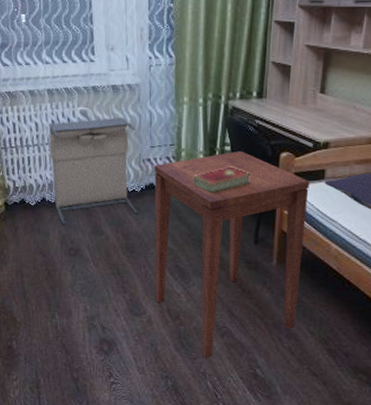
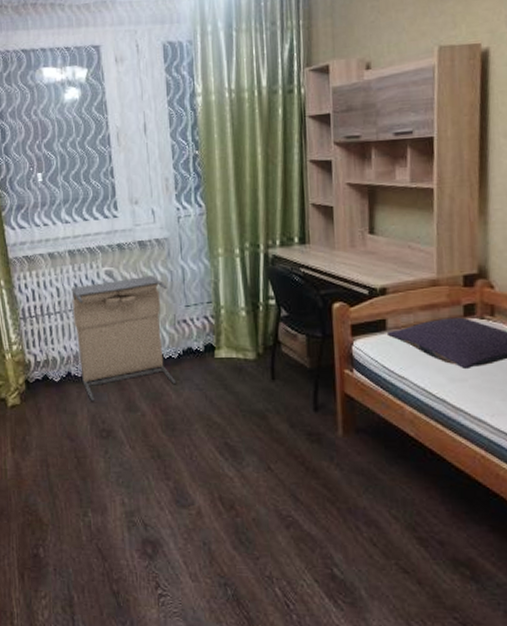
side table: present [154,150,309,358] -> none [191,303,374,557]
hardcover book: present [193,166,251,194] -> none [236,322,303,356]

